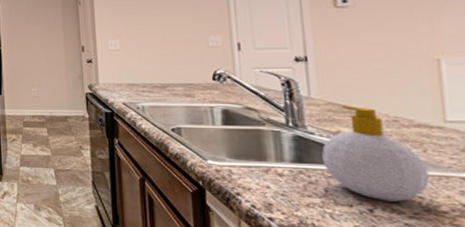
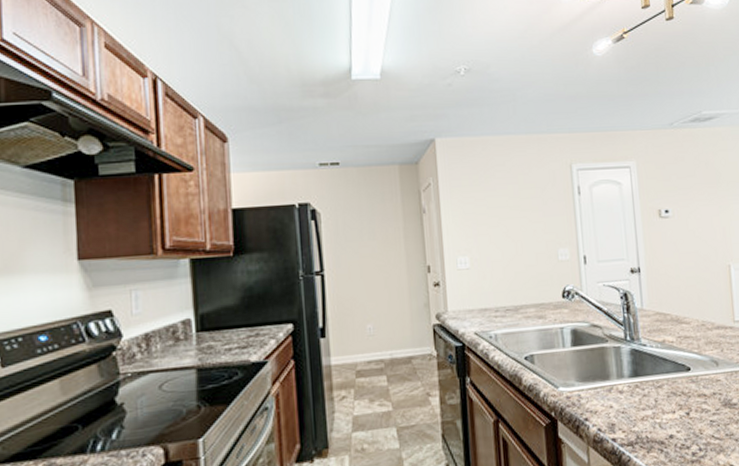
soap bottle: present [322,105,430,202] -> none [652,313,726,403]

